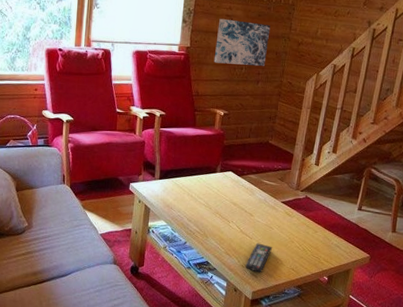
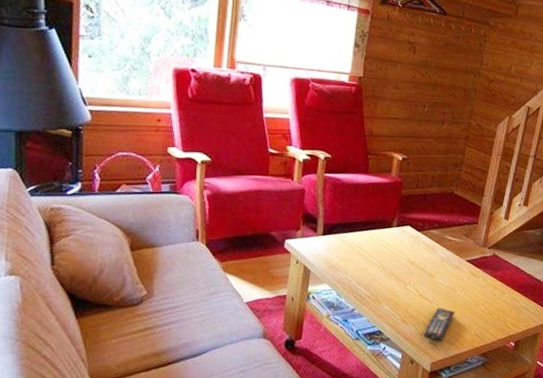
wall art: present [214,18,271,66] -> none [391,45,459,105]

